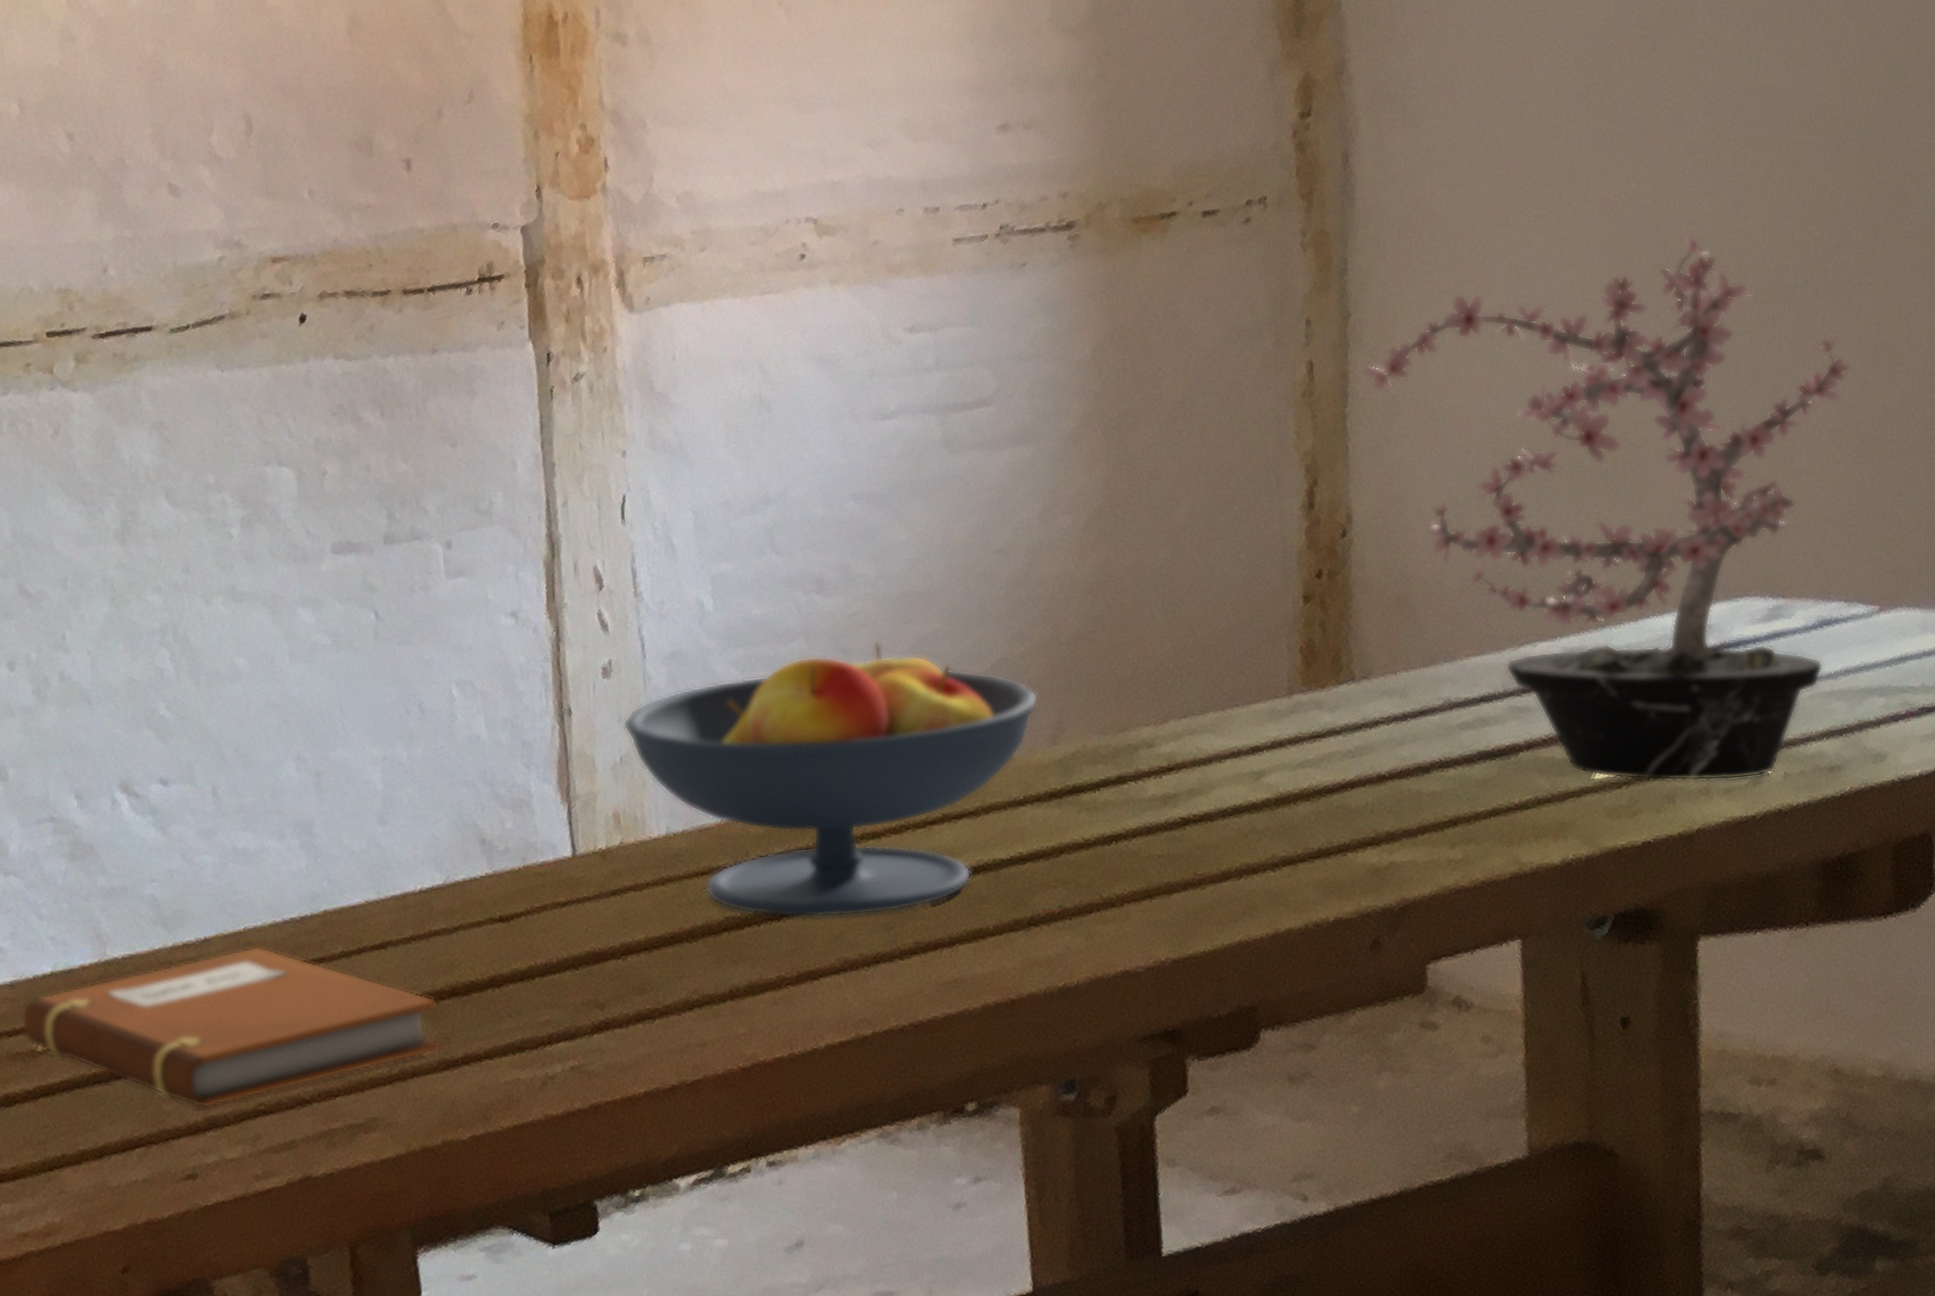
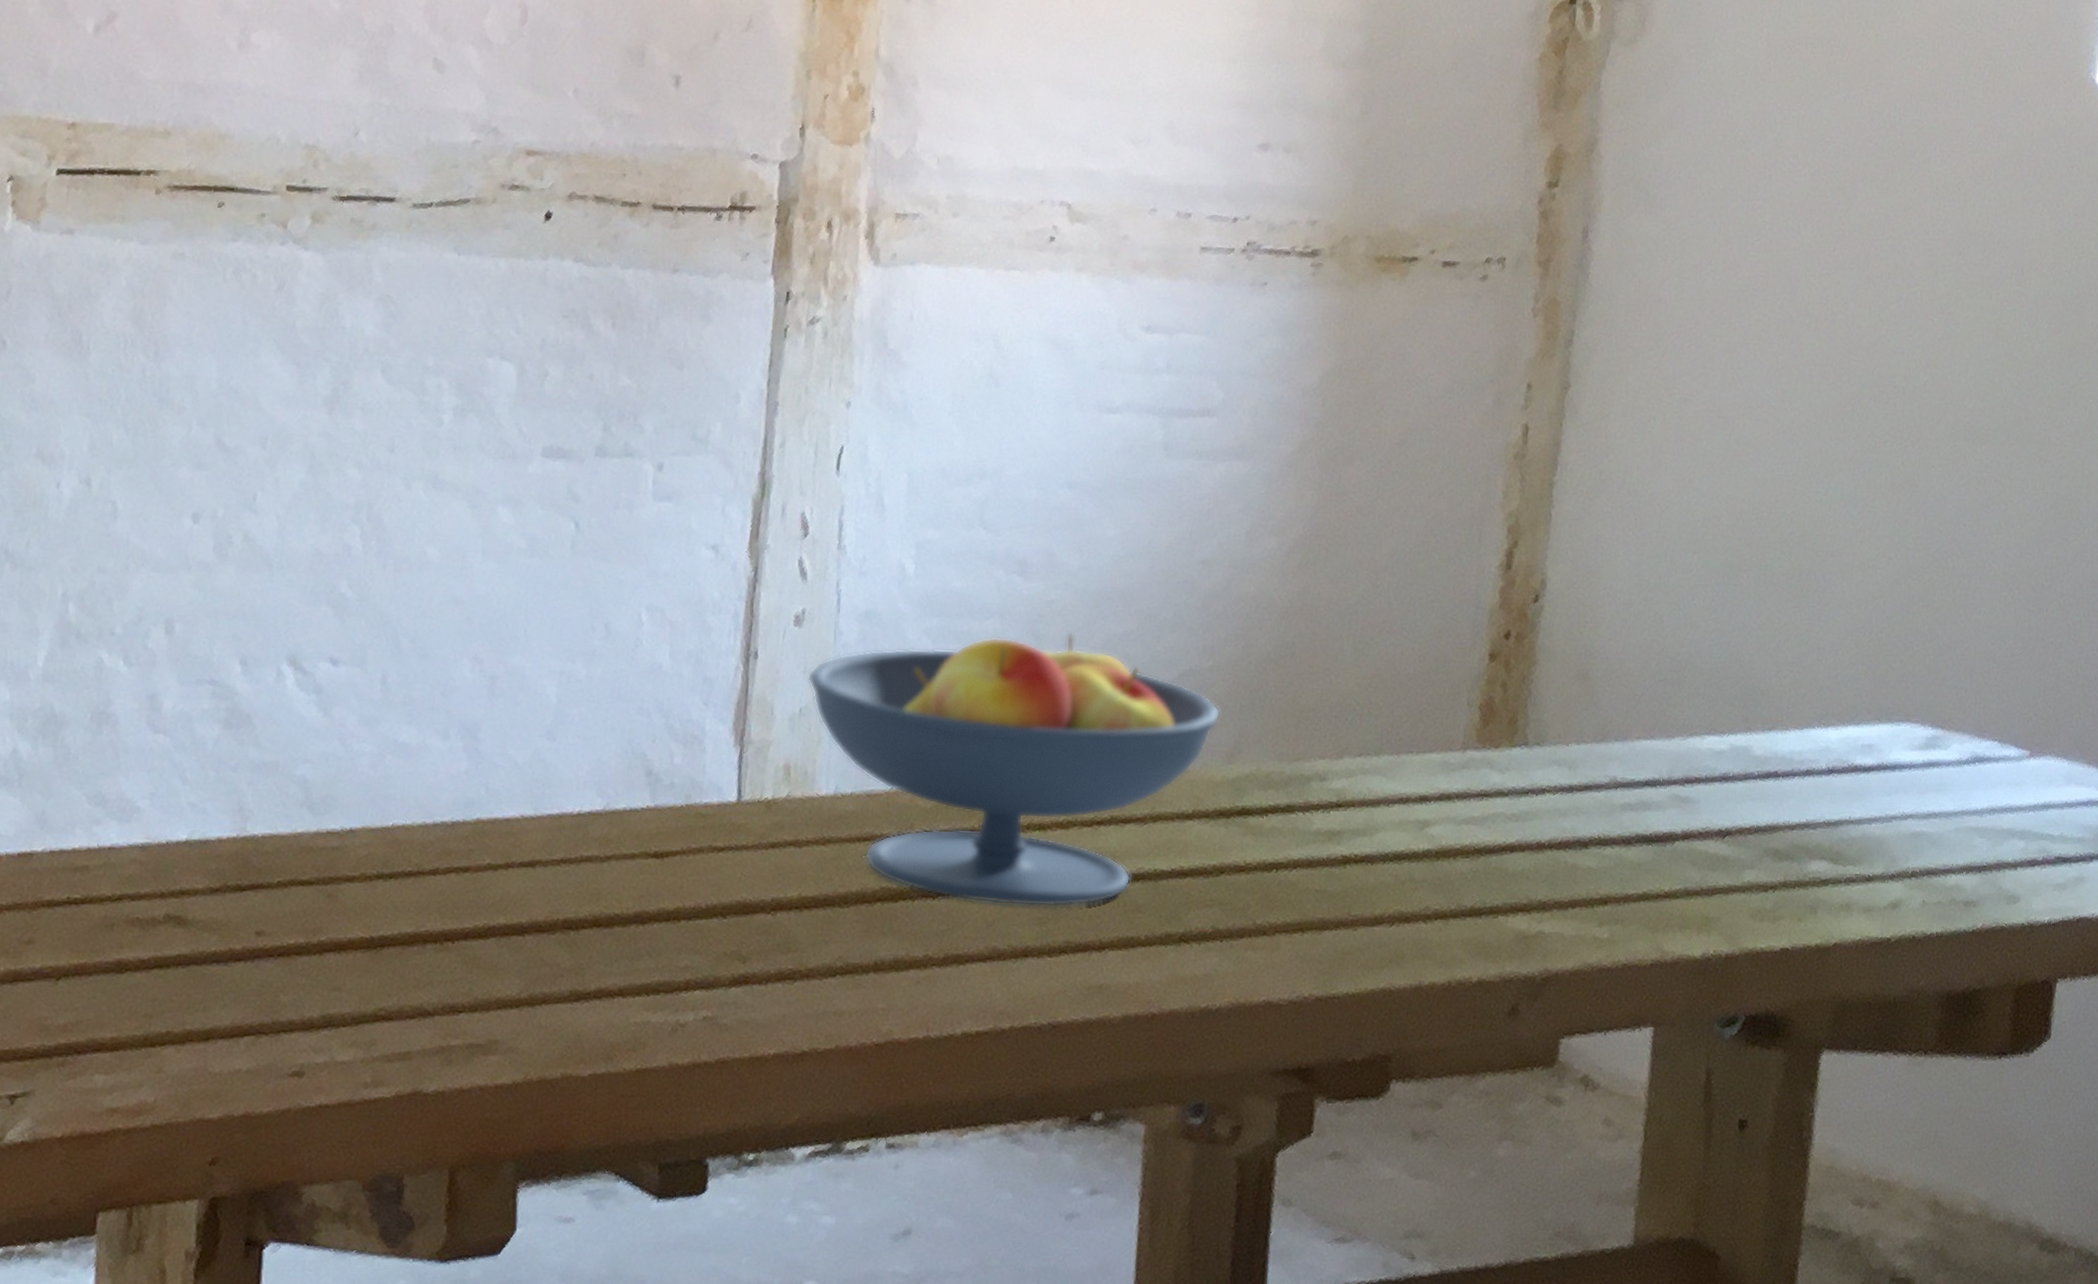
notebook: present [21,945,442,1109] -> none [147,844,580,1006]
potted plant: present [1360,229,1851,782] -> none [1572,356,2031,901]

